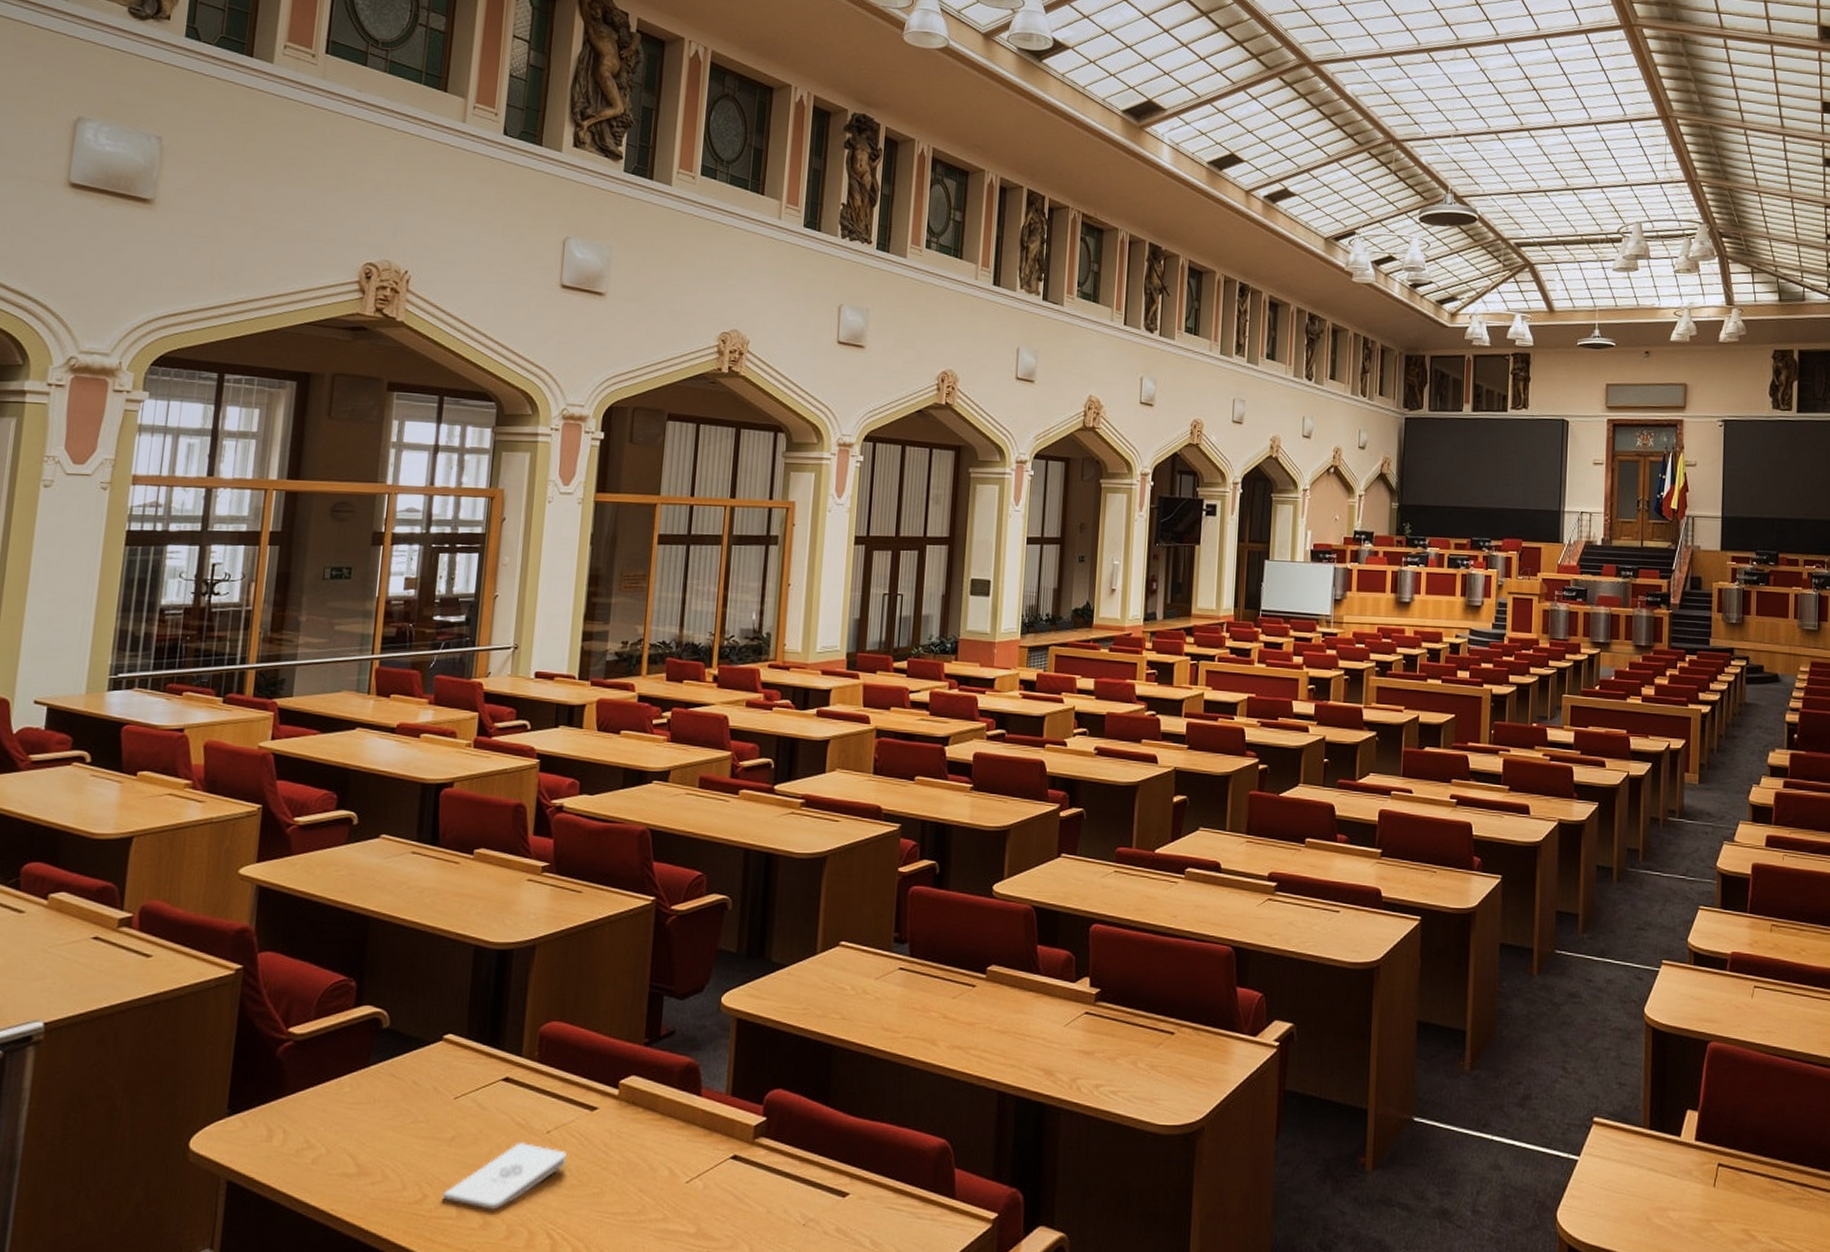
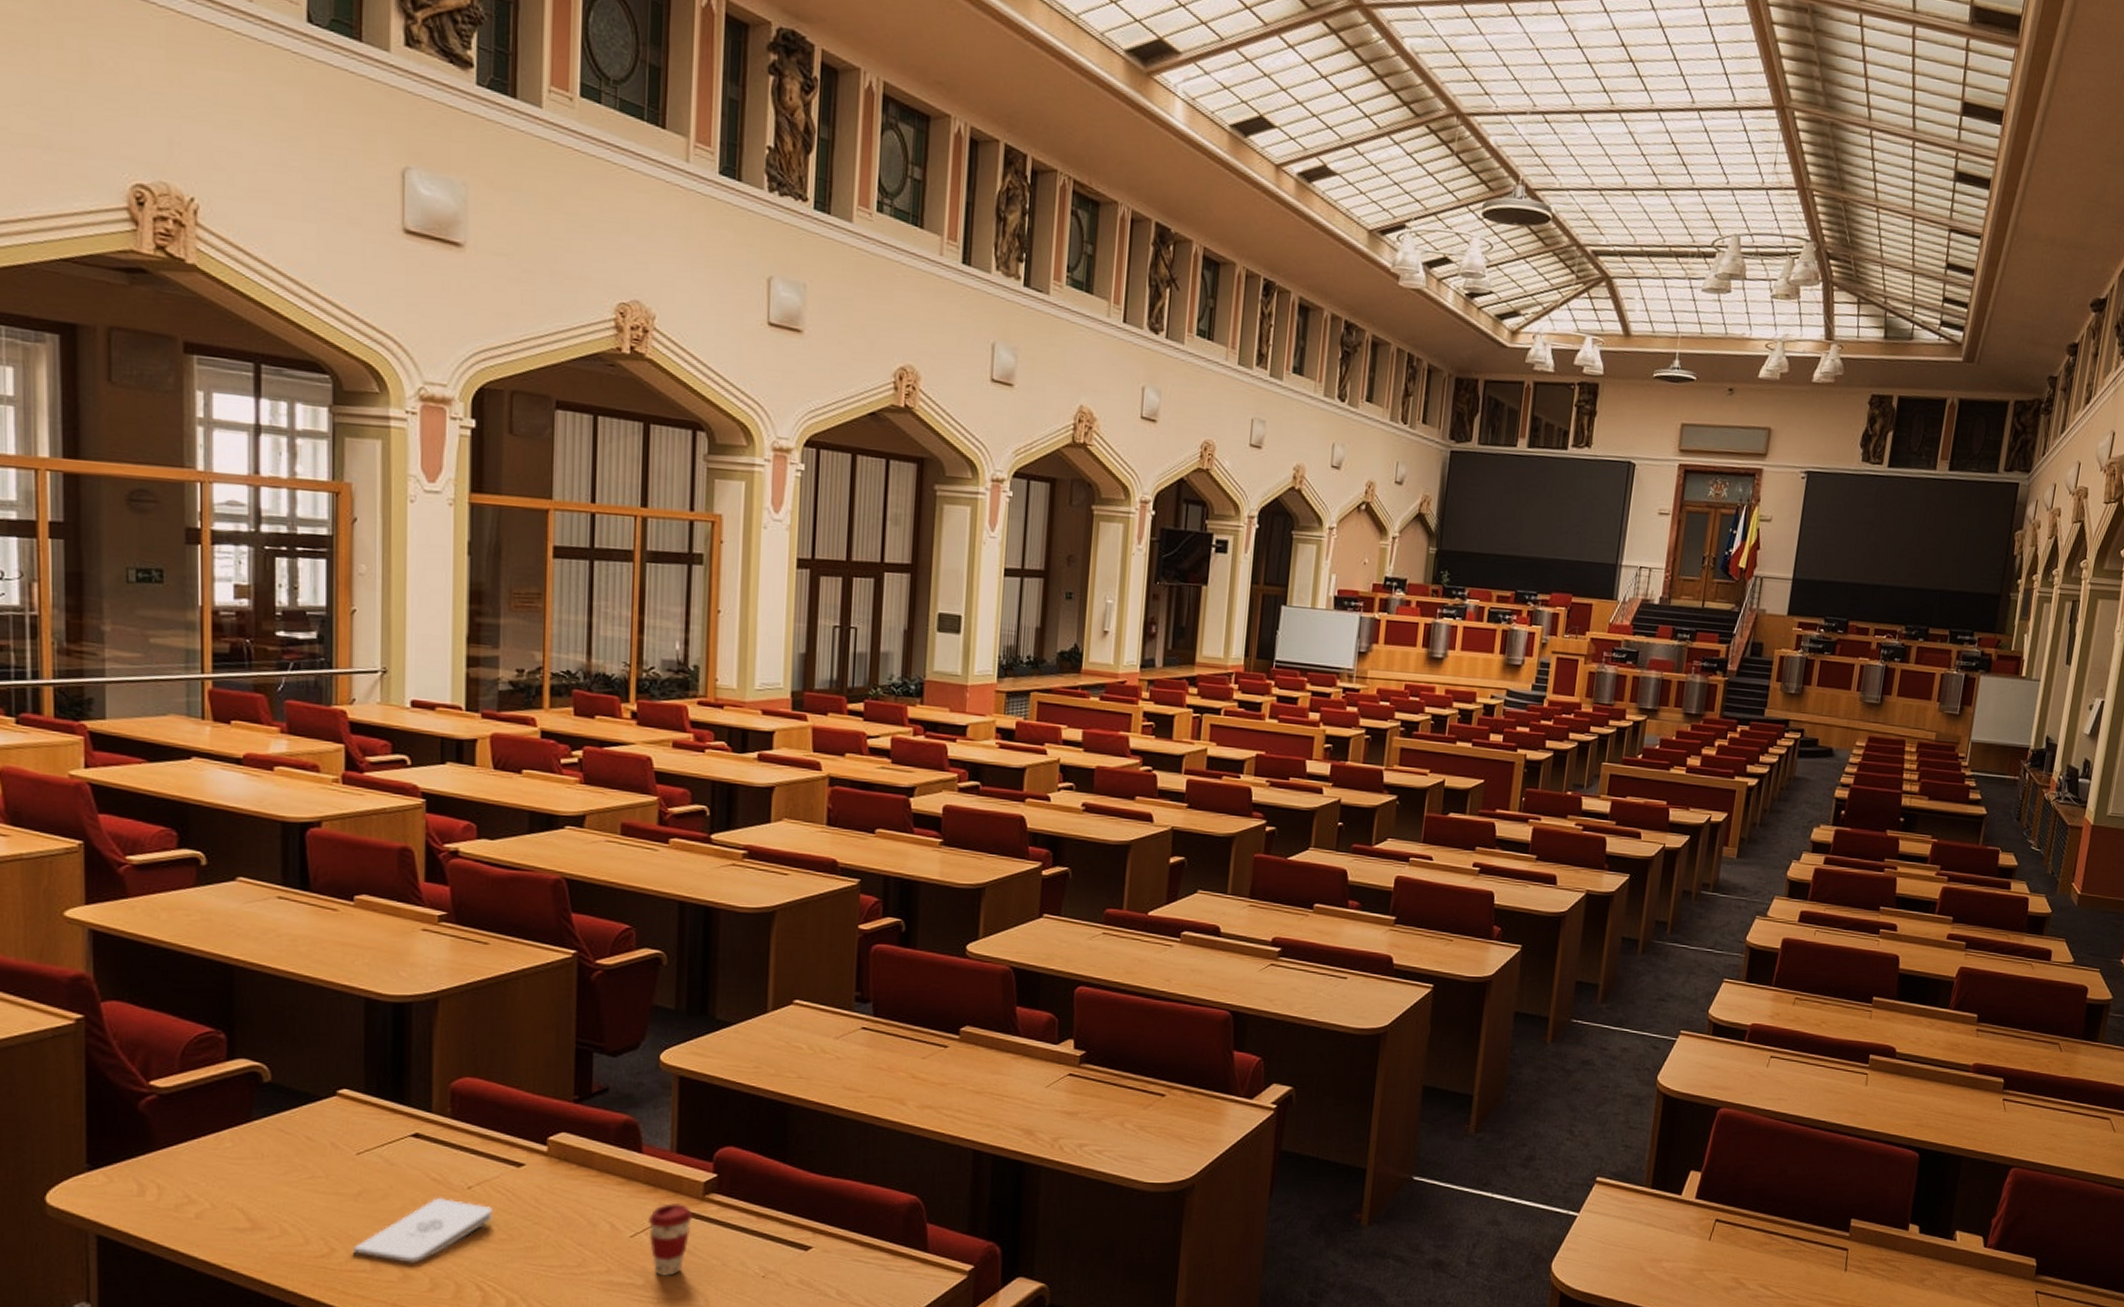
coffee cup: none [702,1147,744,1225] -> present [647,1202,694,1277]

